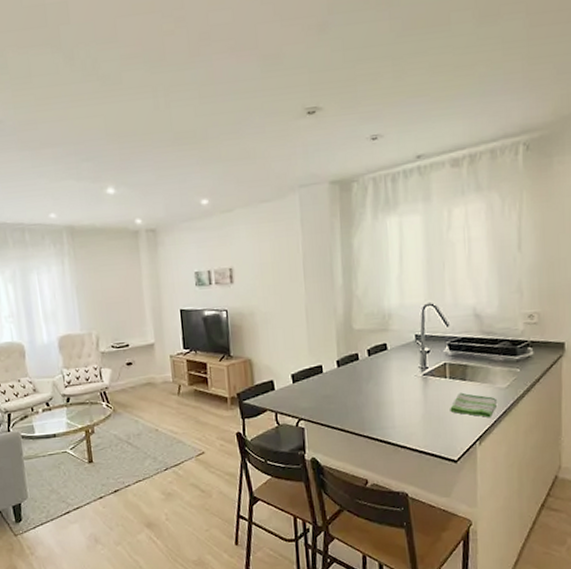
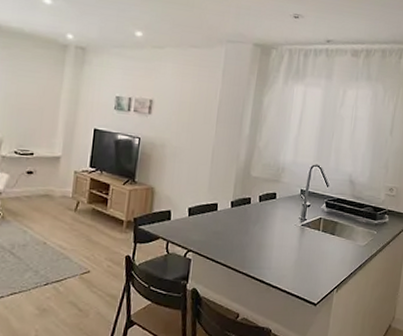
dish towel: present [450,392,498,418] -> none [318,245,356,270]

